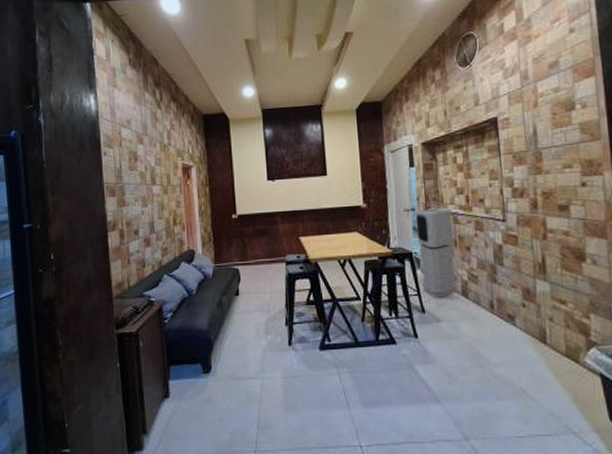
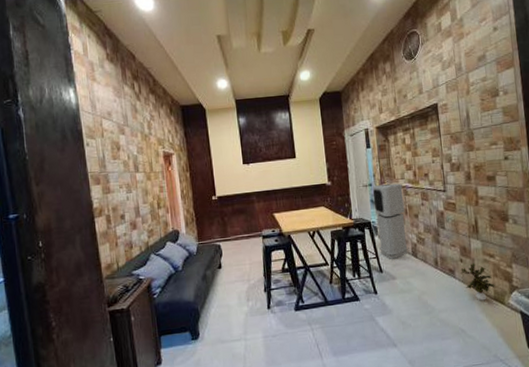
potted plant: none [523,308,569,357] -> present [461,262,496,301]

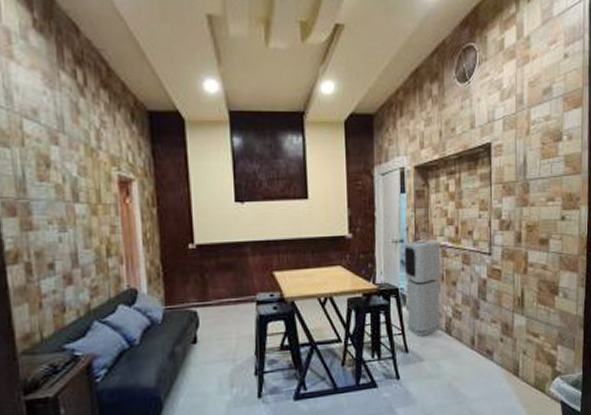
potted plant: present [461,262,496,301] -> none [500,342,538,389]

